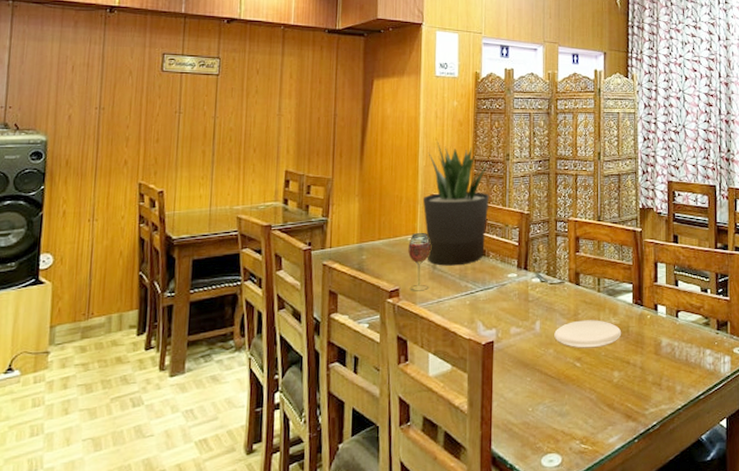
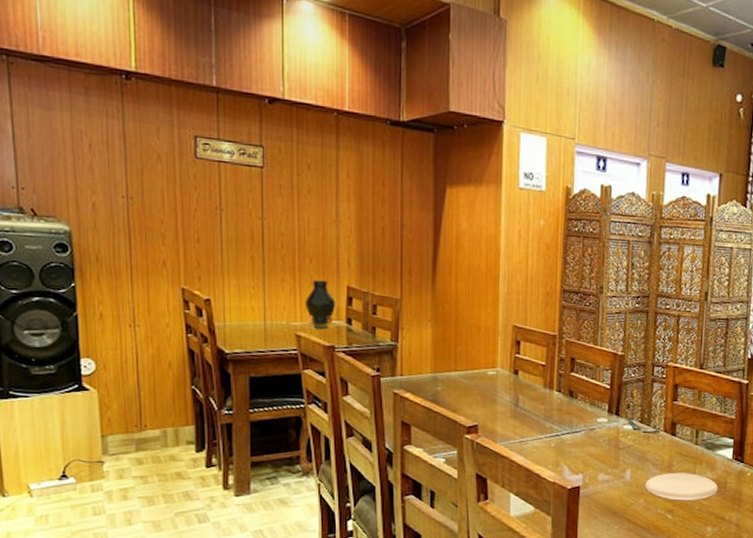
vase: none [247,167,275,210] -> present [306,280,336,329]
wineglass: present [408,232,431,293] -> none [488,366,513,430]
planter: present [422,140,490,266] -> none [503,264,580,405]

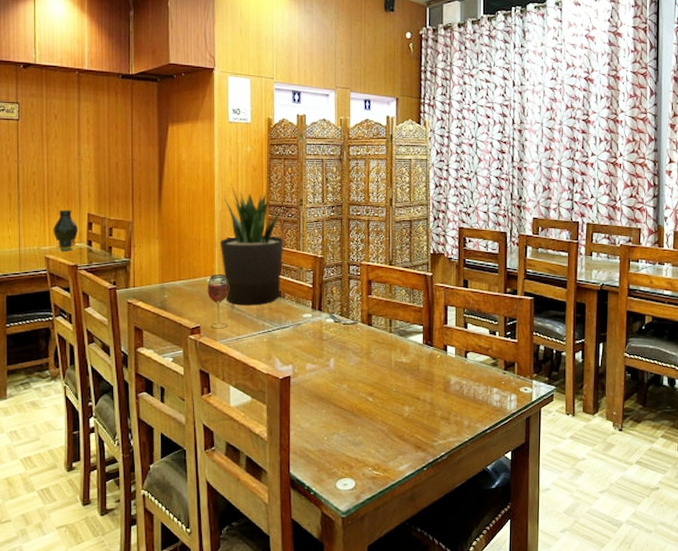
wineglass: none [488,366,513,430] -> present [207,273,229,330]
planter: none [503,264,580,405] -> present [219,185,284,306]
plate: present [645,472,719,503] -> none [348,358,412,386]

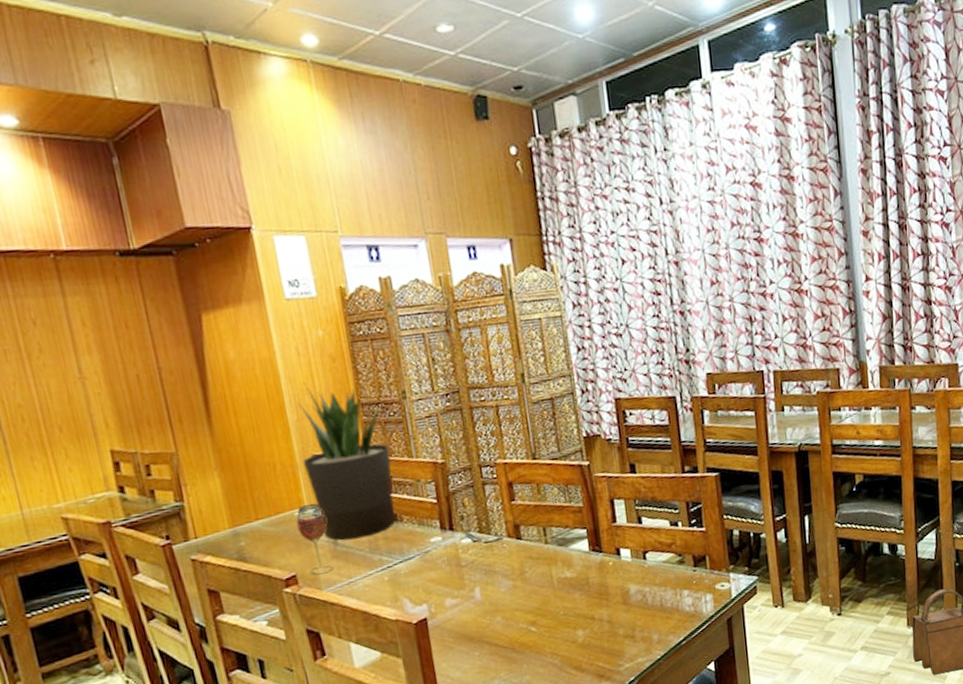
vase: present [53,210,79,251] -> none [64,449,104,506]

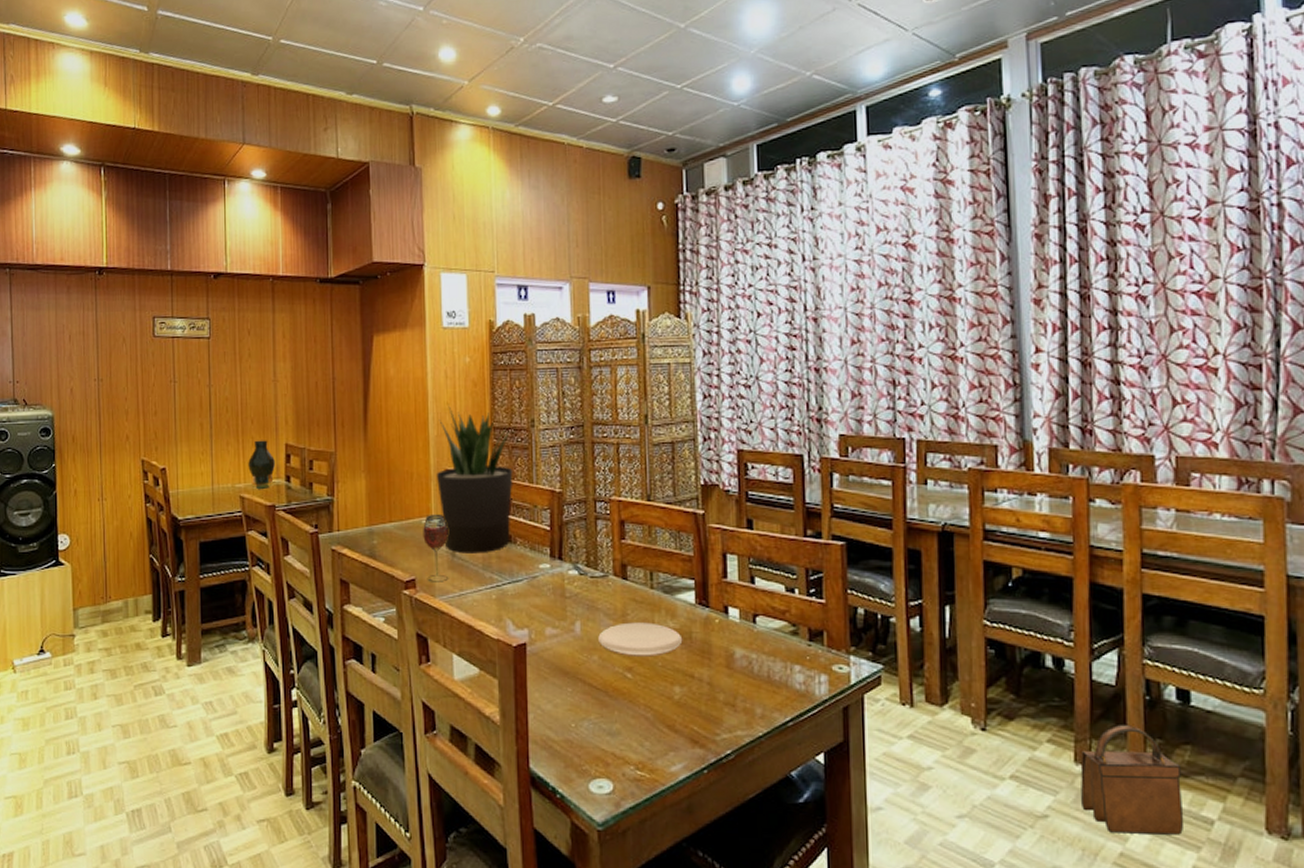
vase: none [64,449,104,506] -> present [248,440,276,489]
plate: none [499,576,581,612] -> present [598,622,683,658]

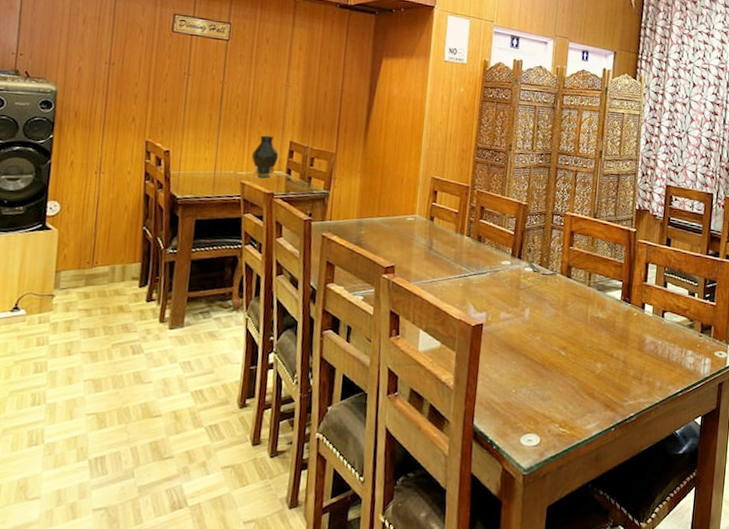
wineglass: present [423,514,448,584] -> none [405,213,429,271]
planter: present [436,405,513,554] -> none [423,125,491,249]
plate: present [598,622,683,658] -> none [542,311,608,340]

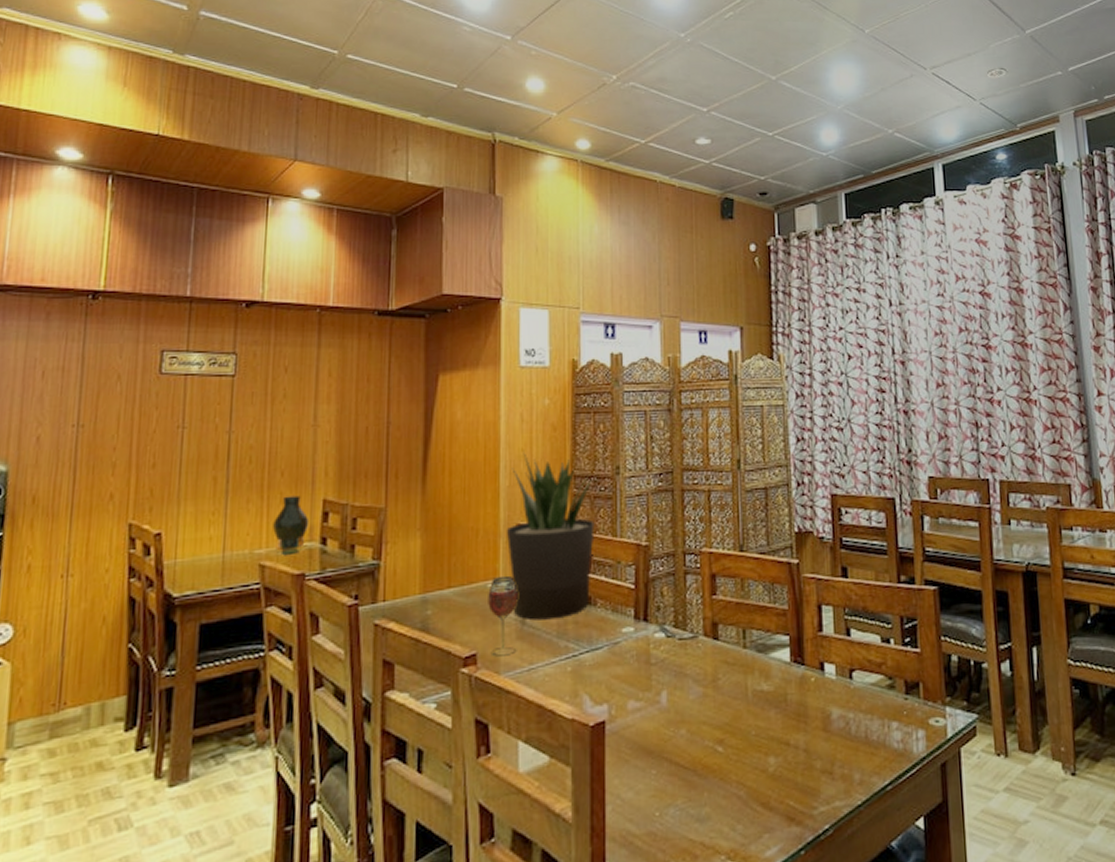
wineglass: none [405,213,429,271] -> present [488,575,518,658]
planter: none [423,125,491,249] -> present [506,452,595,620]

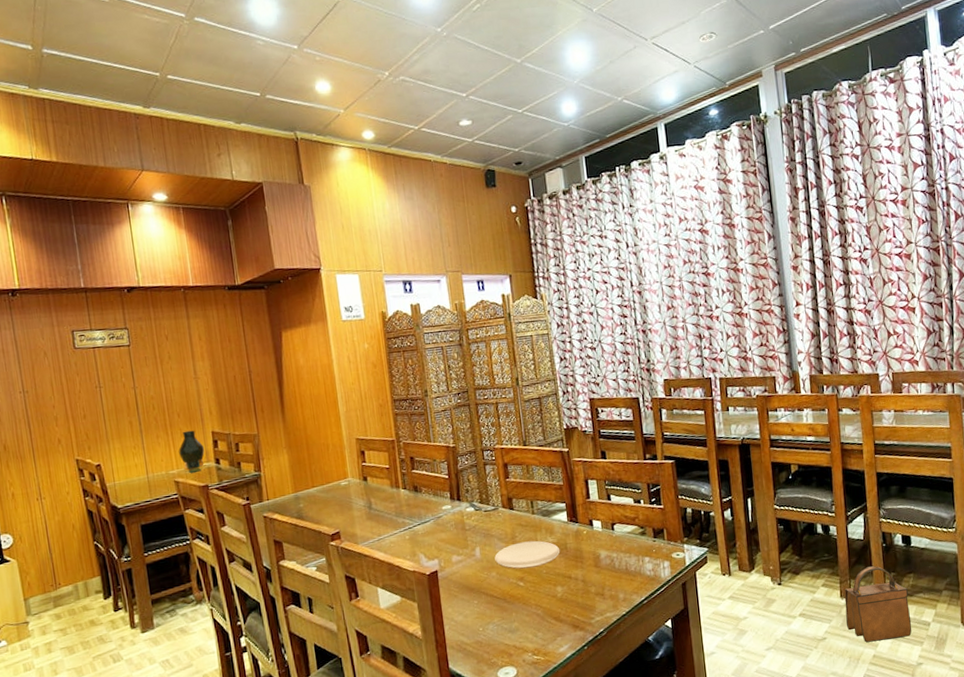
wineglass: present [488,575,518,658] -> none [342,475,367,534]
planter: present [506,452,595,620] -> none [346,385,417,506]
plate: none [686,686,778,728] -> present [494,540,561,570]

